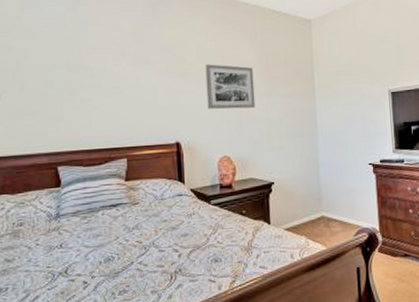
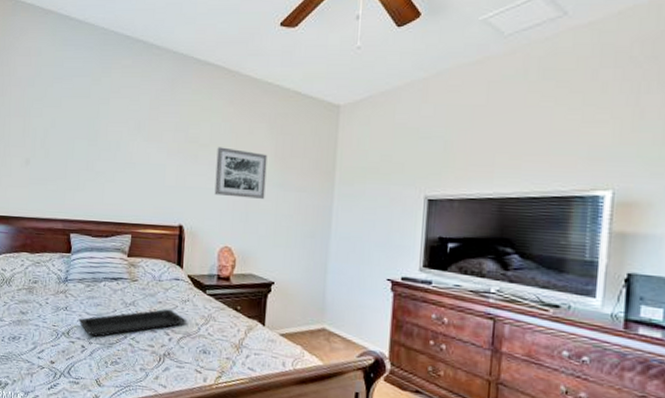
serving tray: none [77,225,194,269] -> present [78,309,186,337]

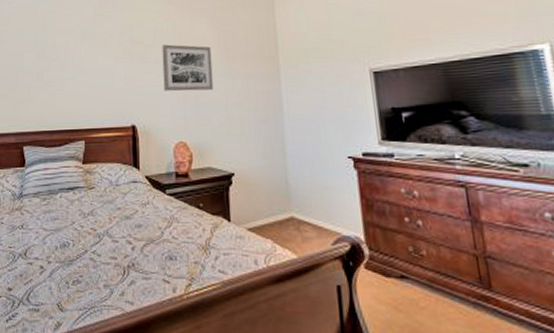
serving tray: present [78,309,186,337] -> none [35,215,148,254]

